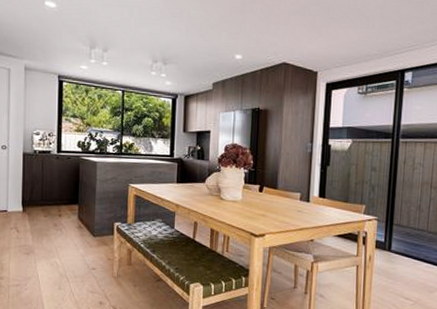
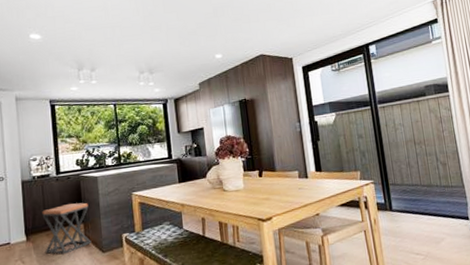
stool: none [39,183,85,231] -> present [42,202,92,255]

